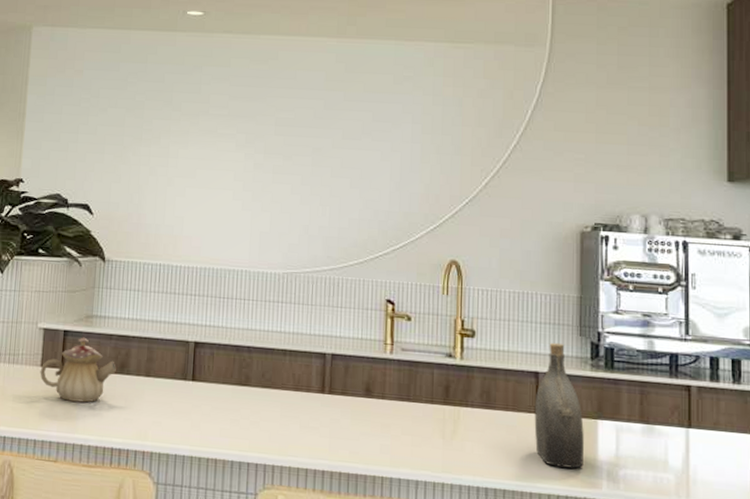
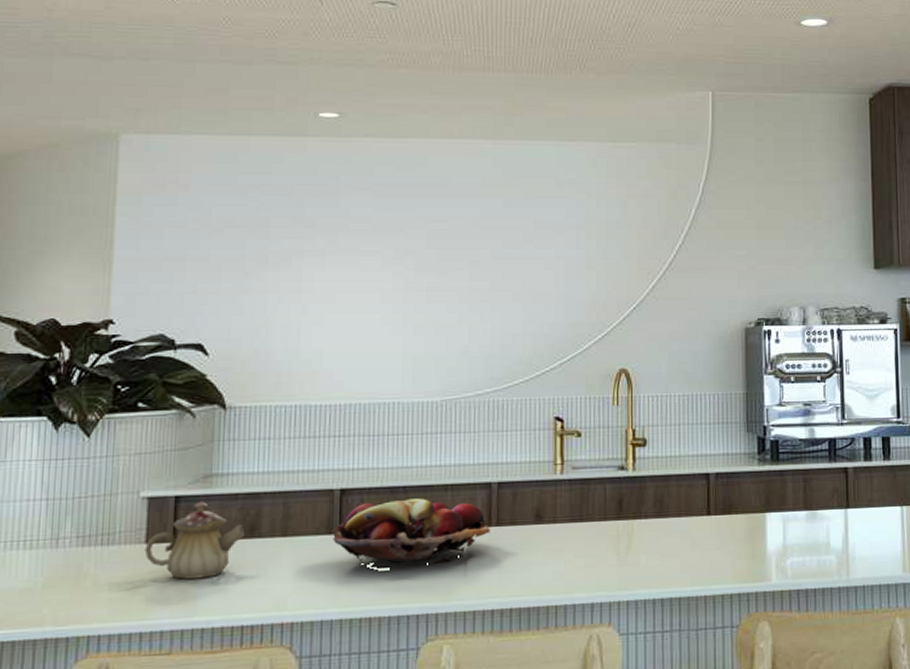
fruit basket: none [187,356,323,421] -> present [333,498,490,565]
water jug: present [534,342,584,469] -> none [706,441,754,566]

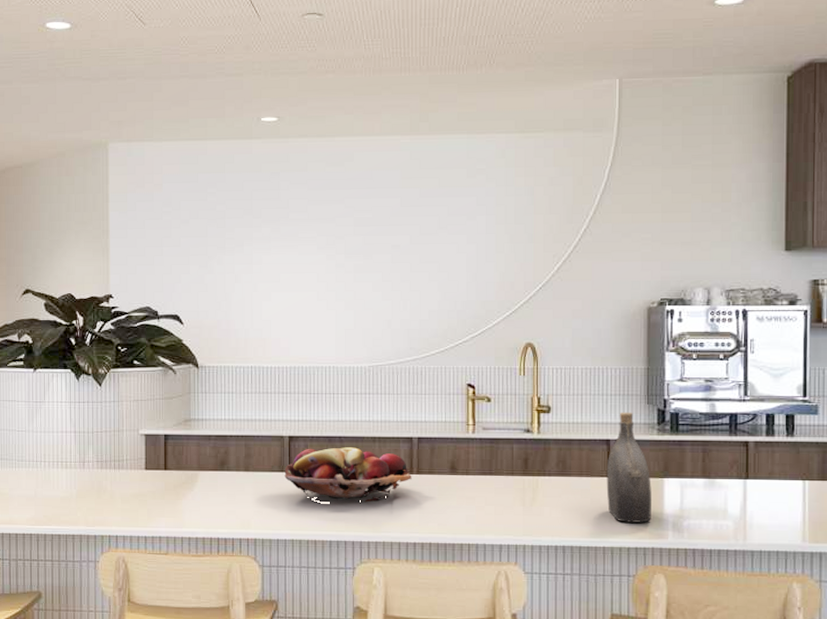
teapot: present [144,501,245,580] -> none [145,440,217,499]
water jug: none [706,441,754,566] -> present [606,411,651,523]

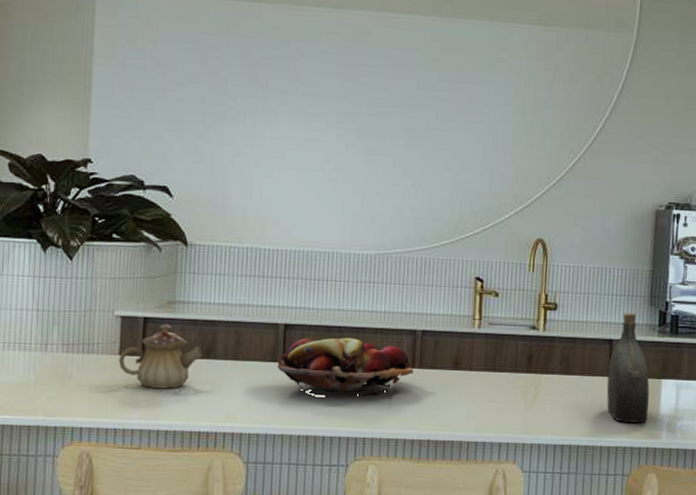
teapot: none [145,440,217,499] -> present [118,323,202,389]

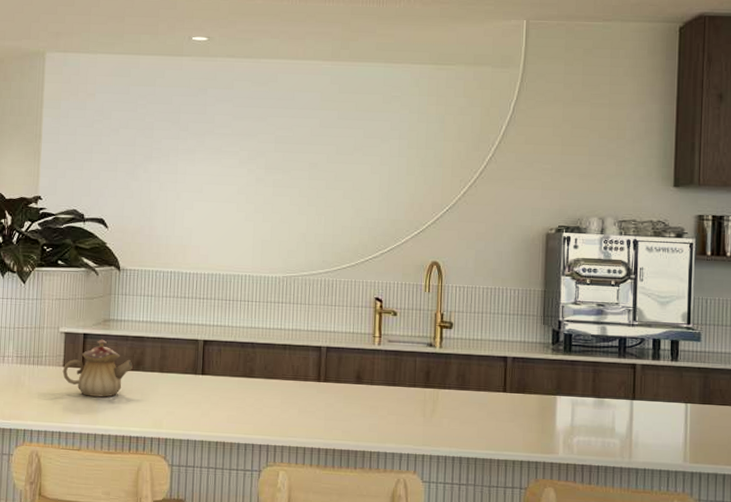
fruit basket: present [277,337,414,397] -> none [197,352,319,407]
water jug: present [606,312,650,423] -> none [502,330,545,438]

